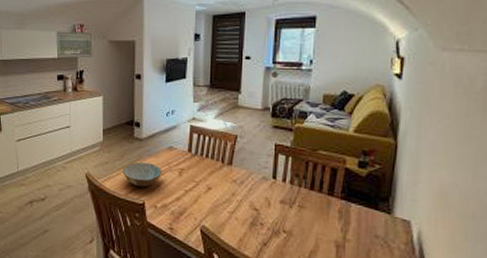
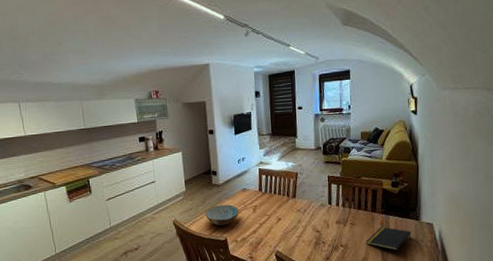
notepad: none [317,215,379,249] -> present [366,226,411,251]

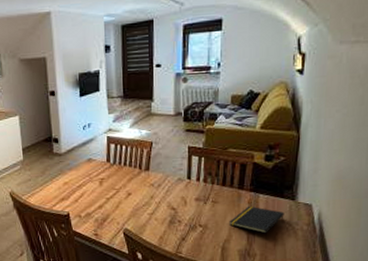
bowl: present [205,204,239,226] -> none [45,175,84,200]

